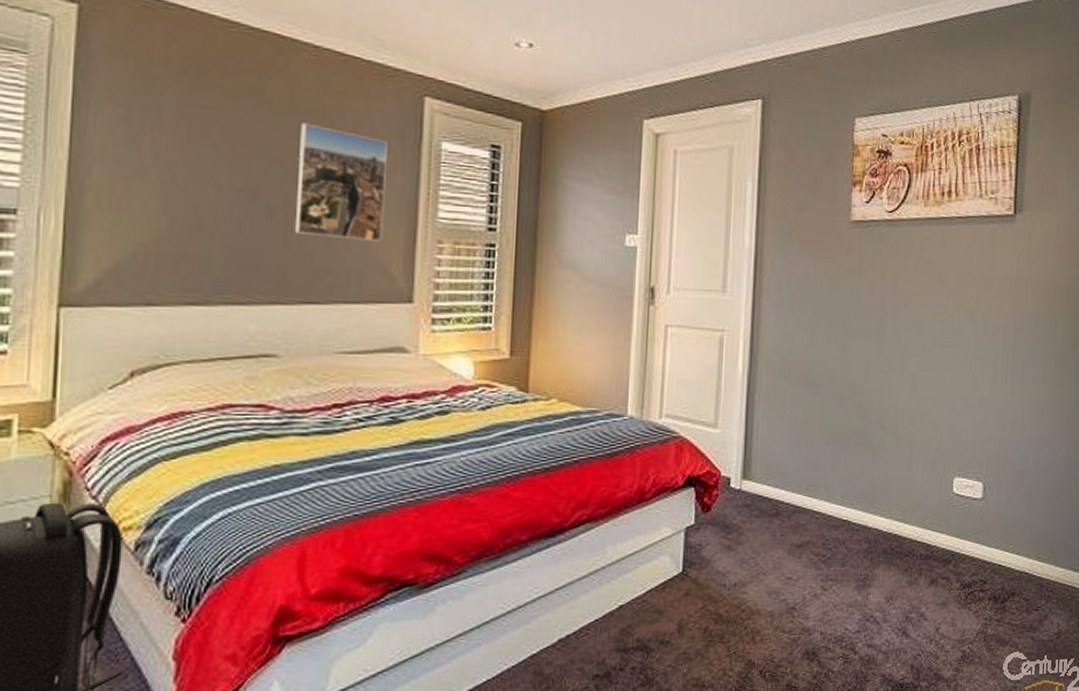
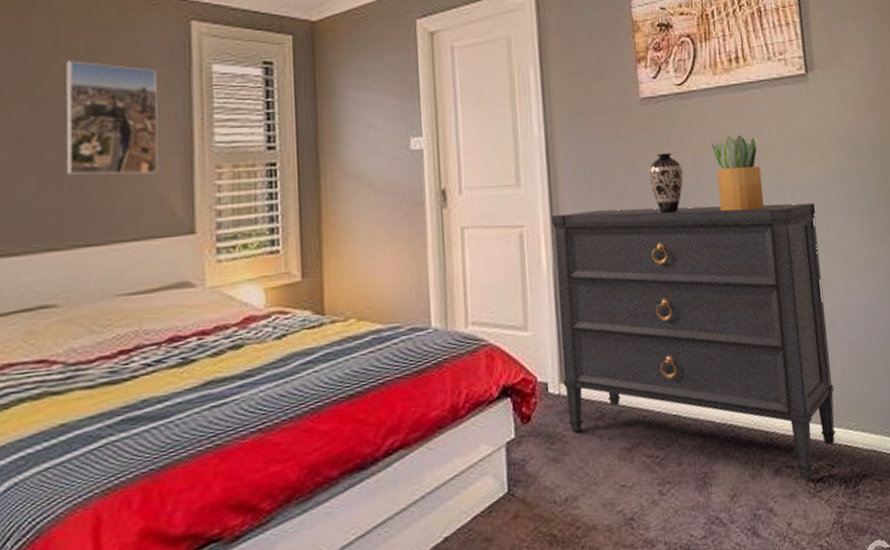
dresser: none [744,323,1004,592] -> present [551,202,836,480]
decorative vase: none [850,276,883,334] -> present [649,152,684,214]
potted plant: none [913,266,959,340] -> present [711,134,765,212]

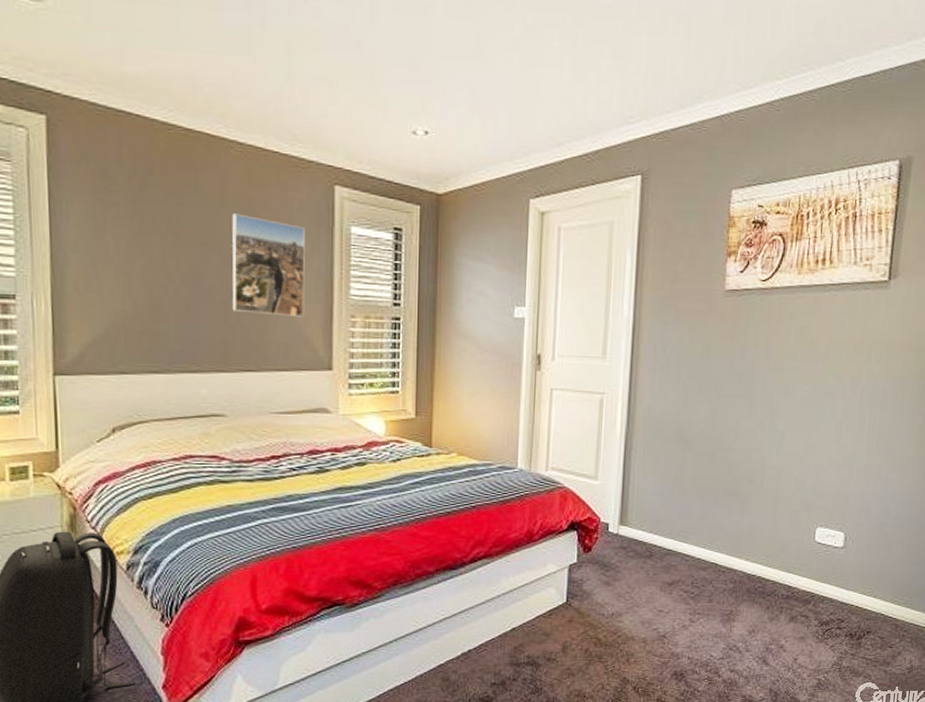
dresser: present [551,202,836,480] -> none [621,386,871,628]
decorative vase: present [649,152,684,214] -> none [722,342,755,396]
potted plant: present [711,134,765,212] -> none [782,332,830,401]

